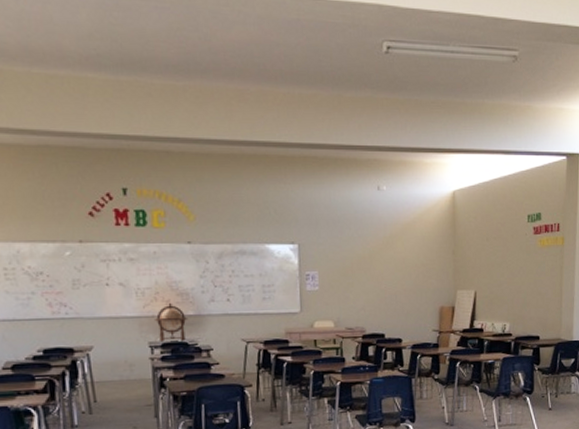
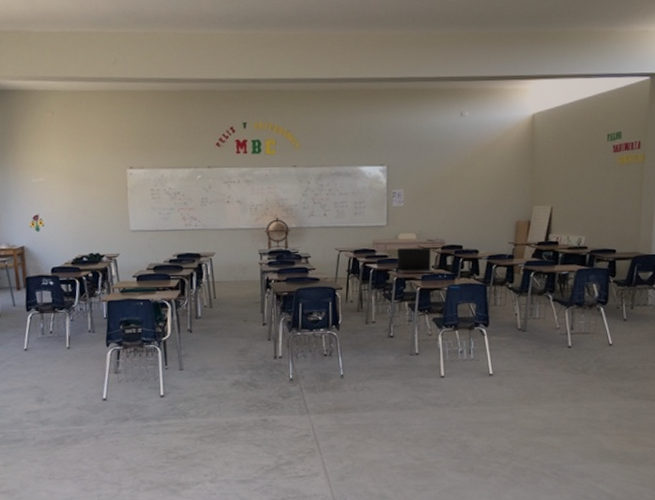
laptop computer: none [313,337,356,367] -> present [397,247,435,274]

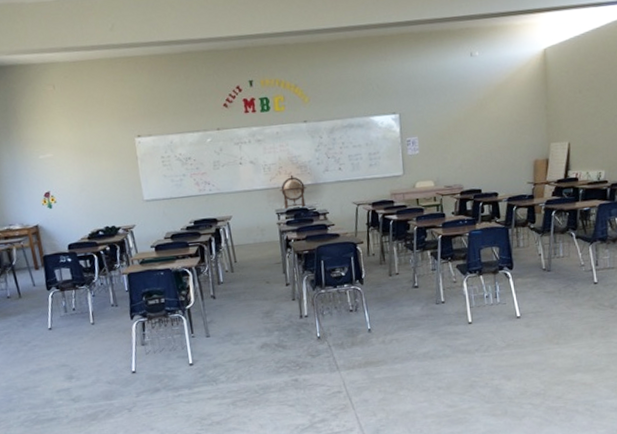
laptop computer: present [397,247,435,274] -> none [416,194,455,223]

